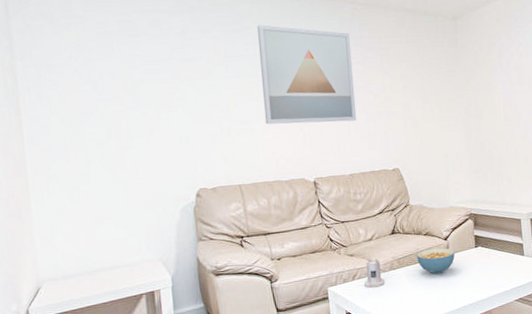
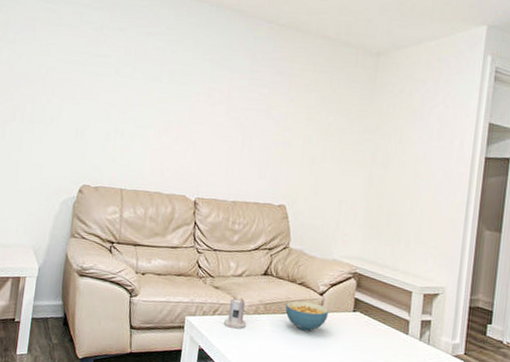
wall art: present [256,25,357,125] -> none [158,31,262,146]

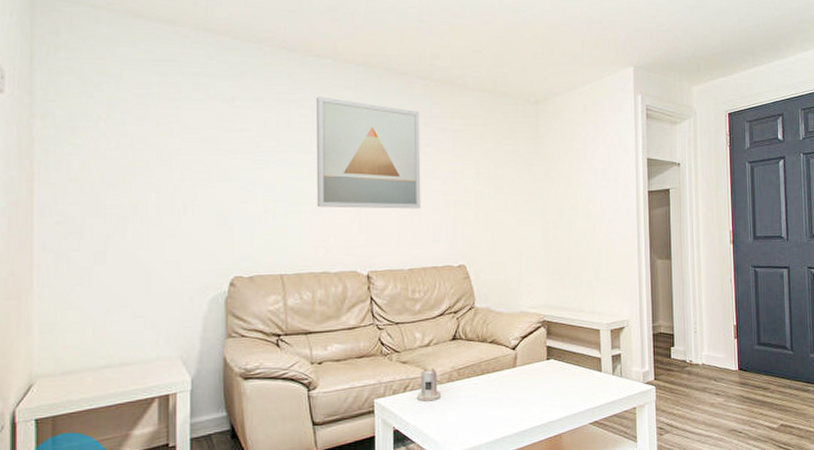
wall art: none [158,31,262,146] -> present [315,96,421,209]
cereal bowl: present [285,300,329,331] -> none [480,358,523,389]

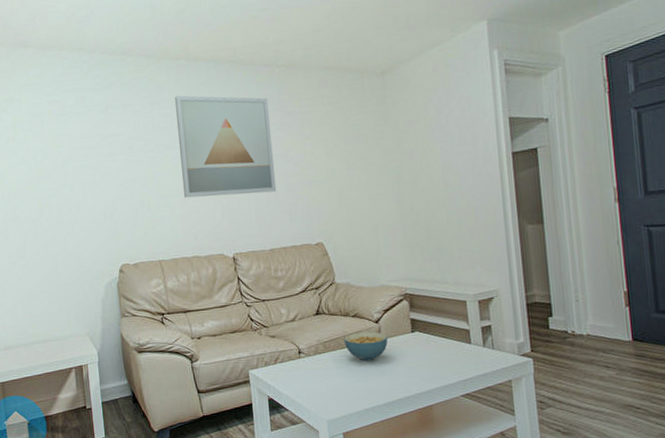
candle: present [417,368,440,402] -> none [287,341,309,373]
cereal bowl: none [480,358,523,389] -> present [344,331,388,361]

